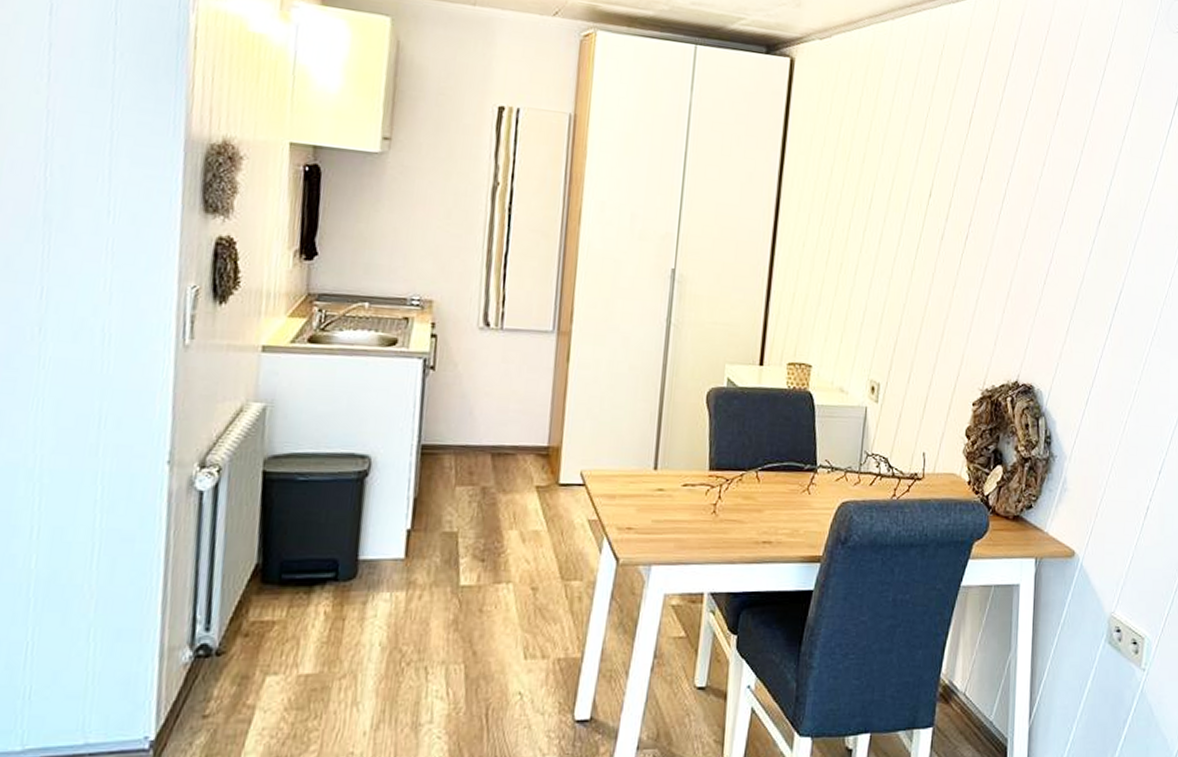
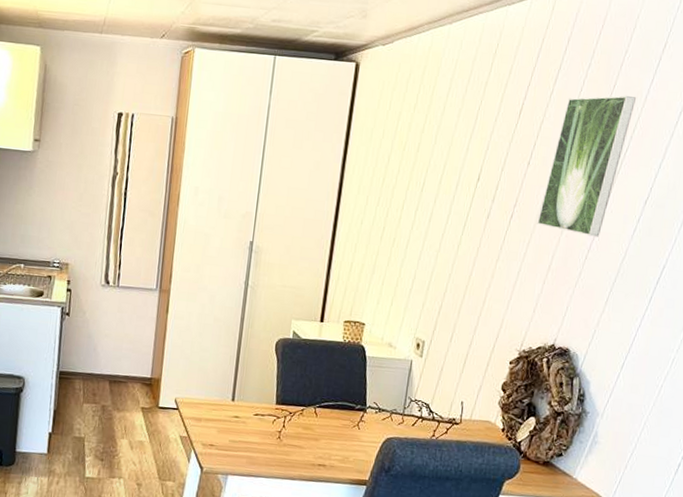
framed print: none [993,106,1085,260] -> present [537,95,637,237]

